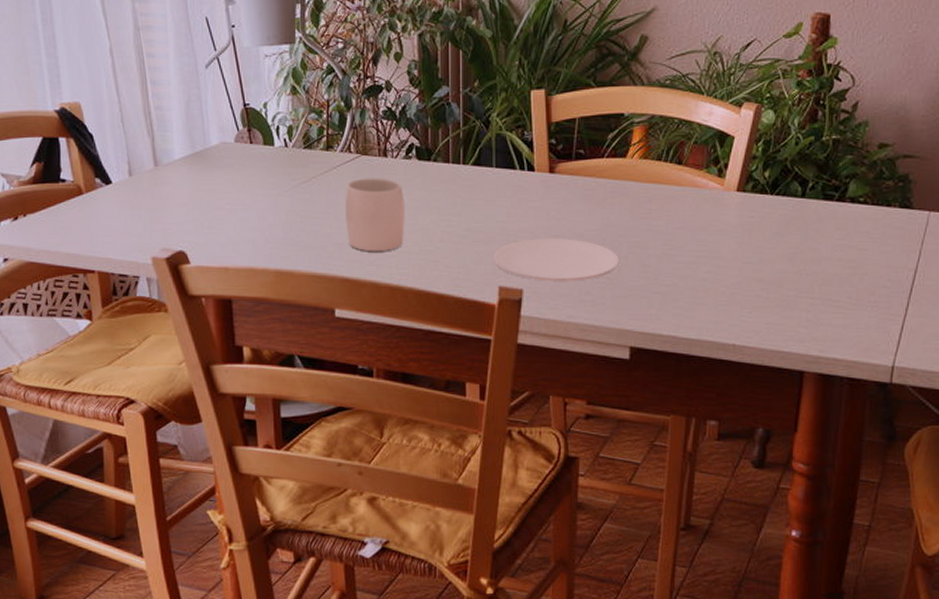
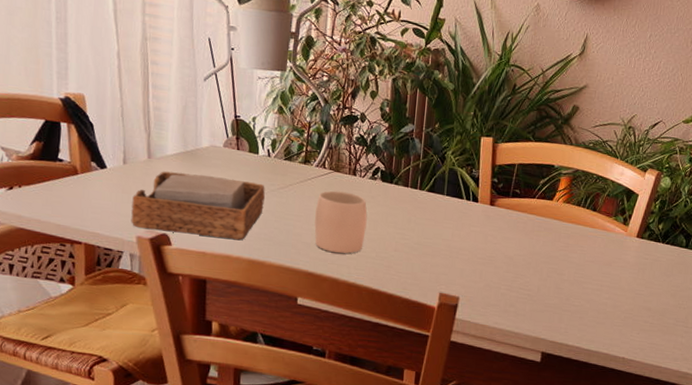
napkin holder: none [143,177,286,249] -> present [131,171,265,241]
plate: present [493,239,619,282] -> none [437,256,540,295]

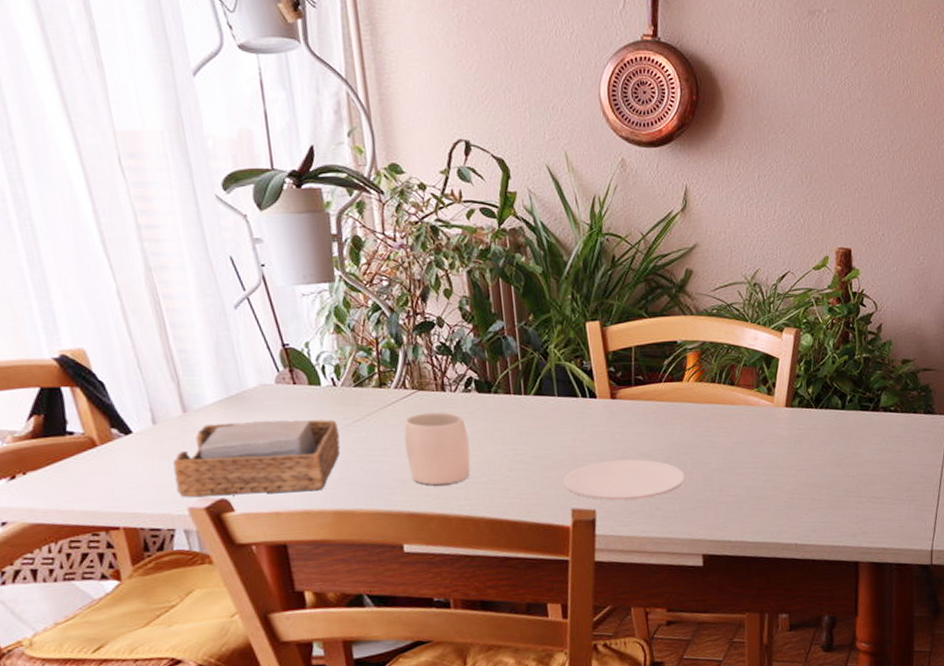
plate: none [437,256,540,295] -> present [562,459,685,501]

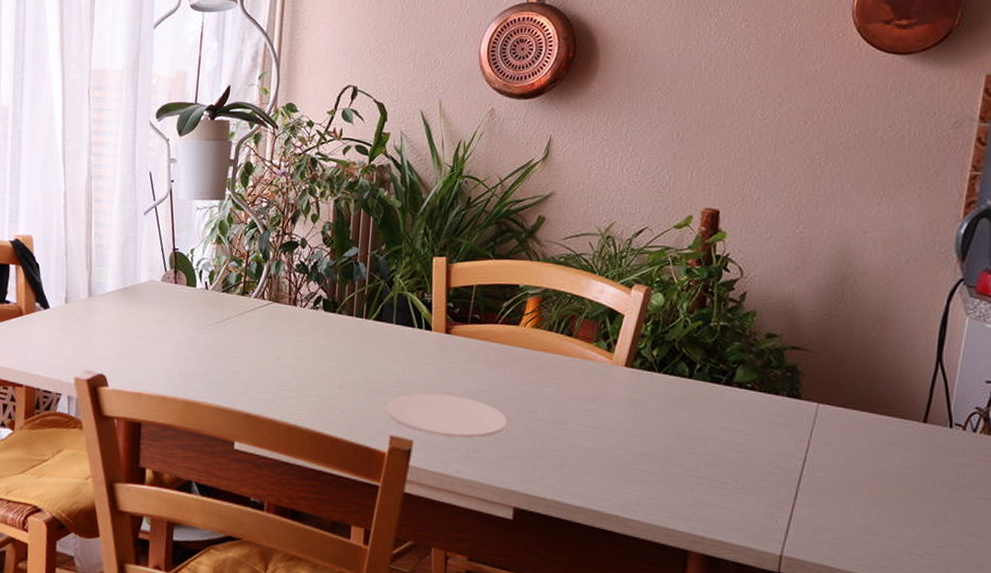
napkin holder: present [173,419,340,498] -> none [70,309,202,380]
mug: present [404,412,471,486] -> none [252,323,309,392]

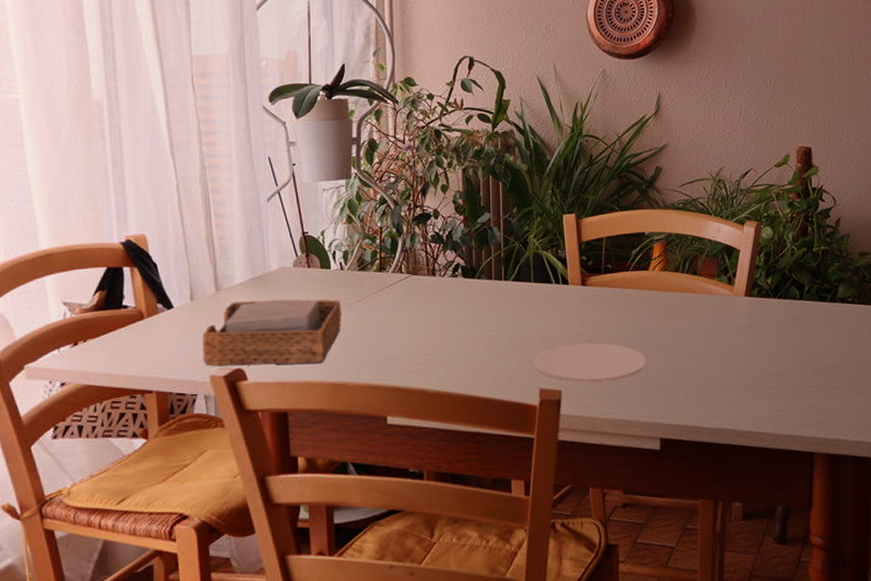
napkin holder: none [70,309,202,380] -> present [203,299,341,367]

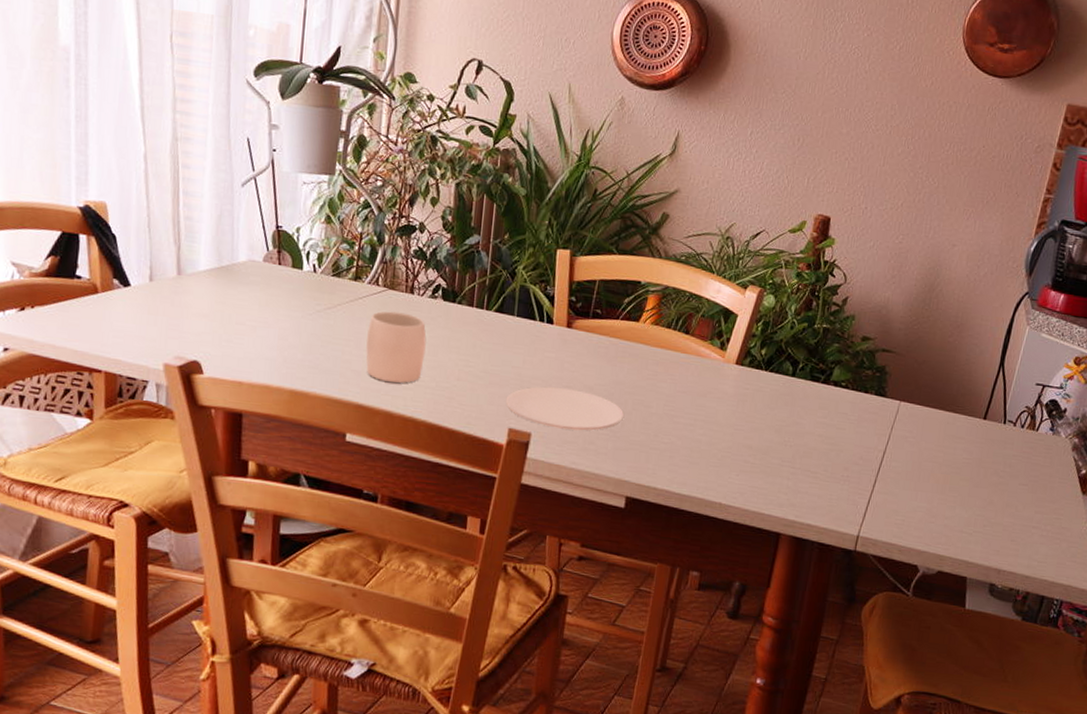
napkin holder: present [203,299,341,367] -> none [157,289,310,368]
mug: none [397,295,453,362] -> present [366,311,427,383]

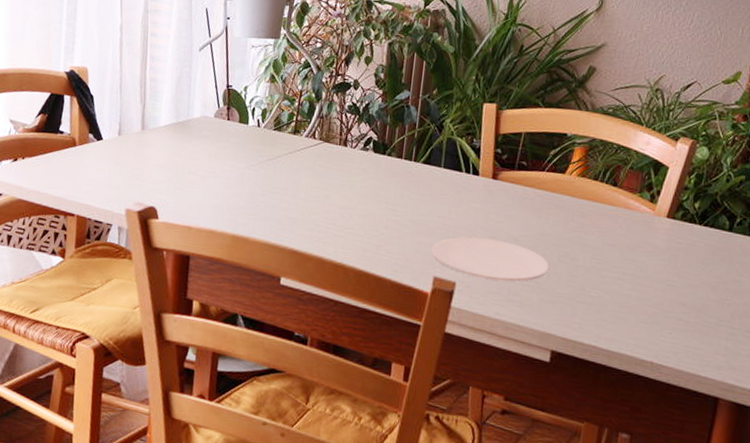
mug: present [366,311,427,383] -> none [301,162,358,231]

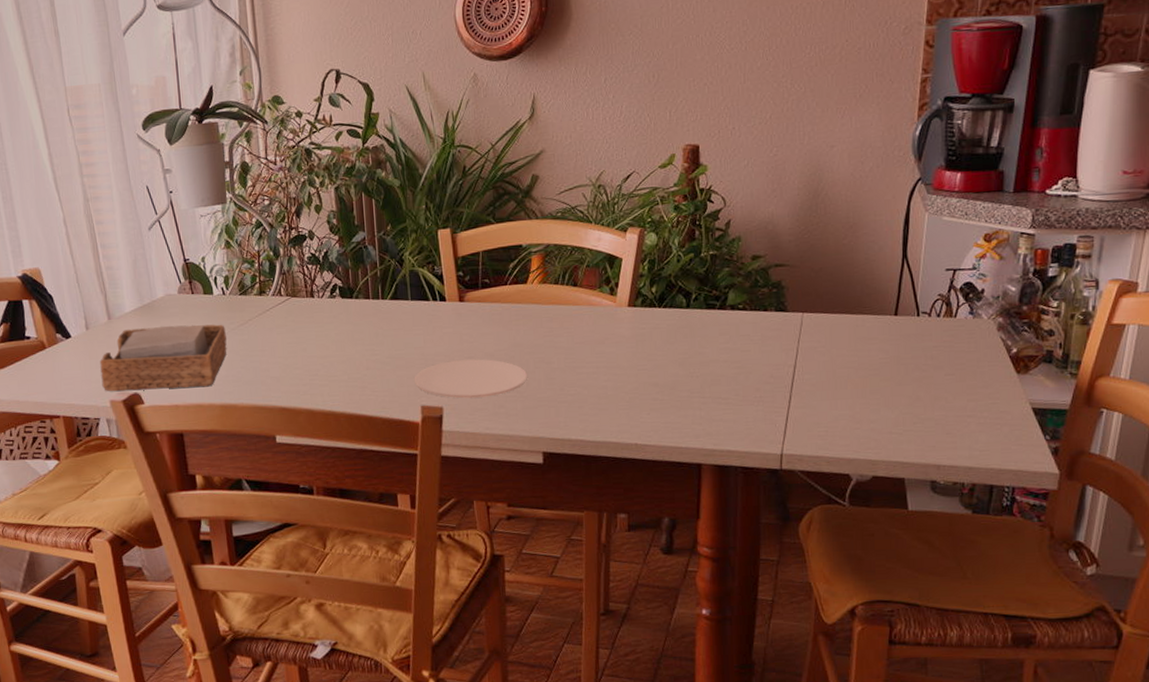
napkin holder: none [121,142,253,215] -> present [100,324,227,392]

